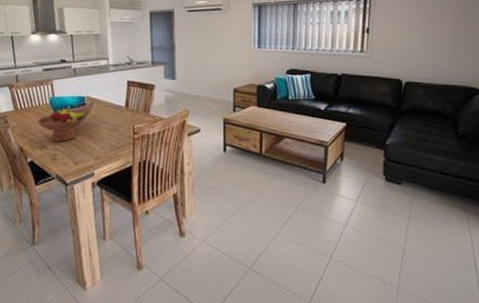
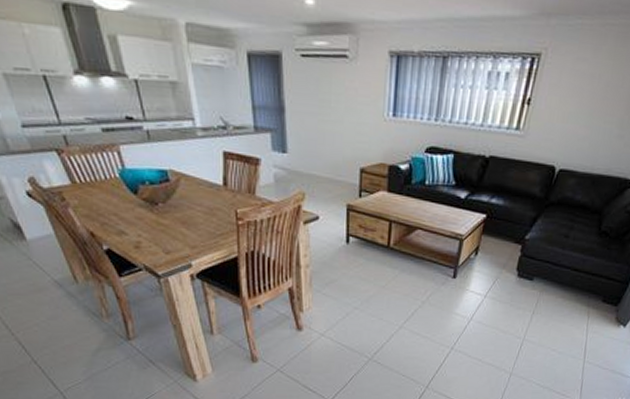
fruit bowl: present [37,107,87,142] -> none [106,182,173,227]

